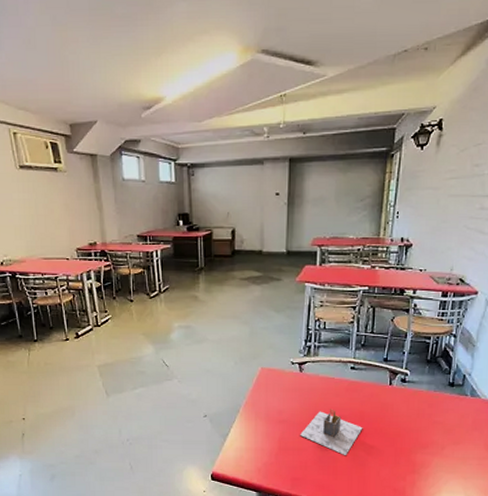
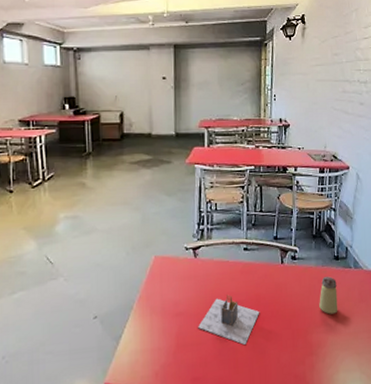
saltshaker: none [427,402,449,438] -> present [319,276,338,315]

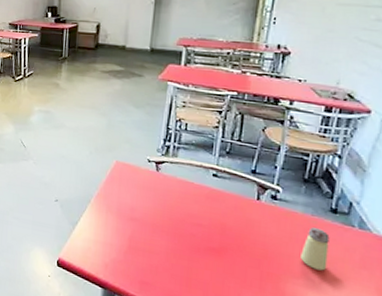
napkin holder: present [198,294,260,345] -> none [152,215,224,268]

